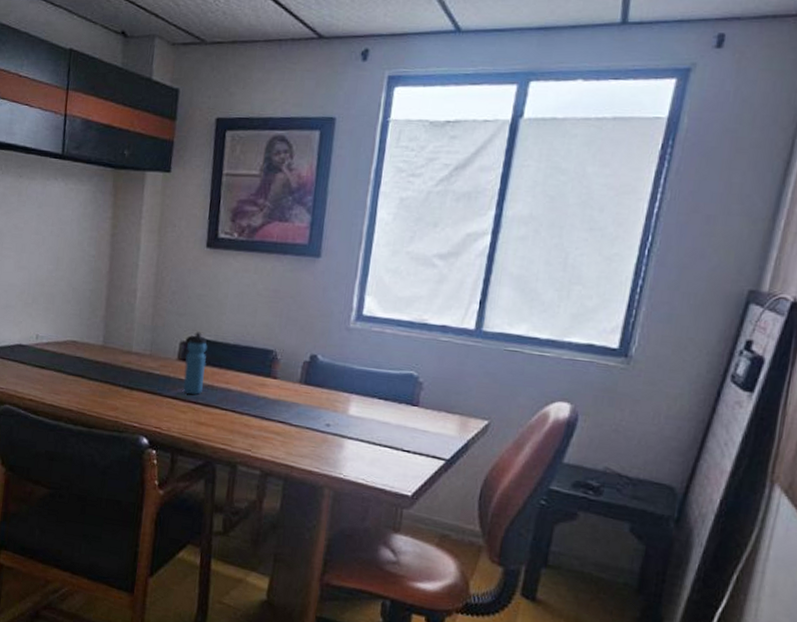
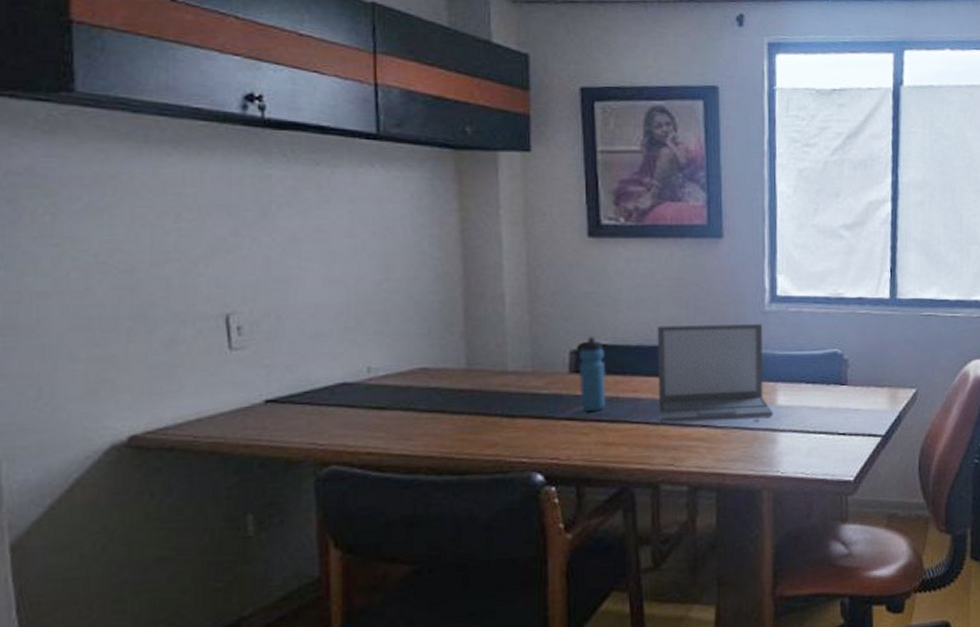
laptop: none [244,330,345,424] -> present [657,324,774,423]

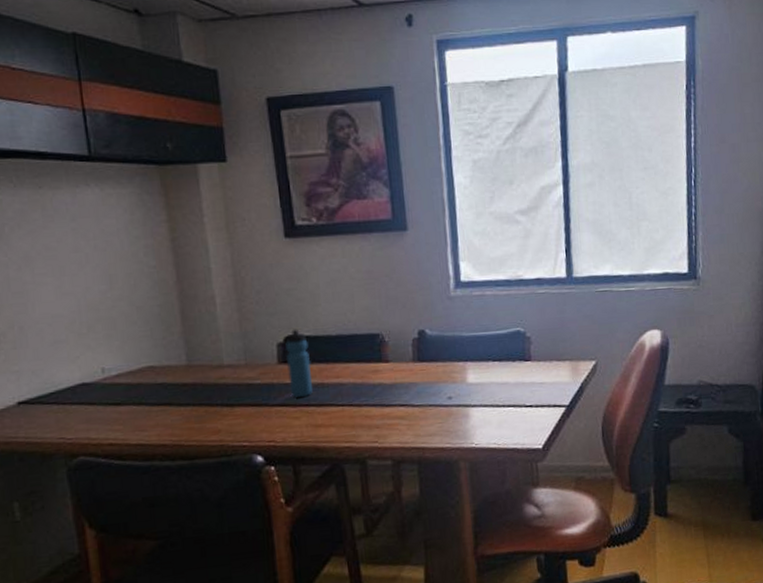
laptop: present [657,324,774,423] -> none [353,309,465,405]

